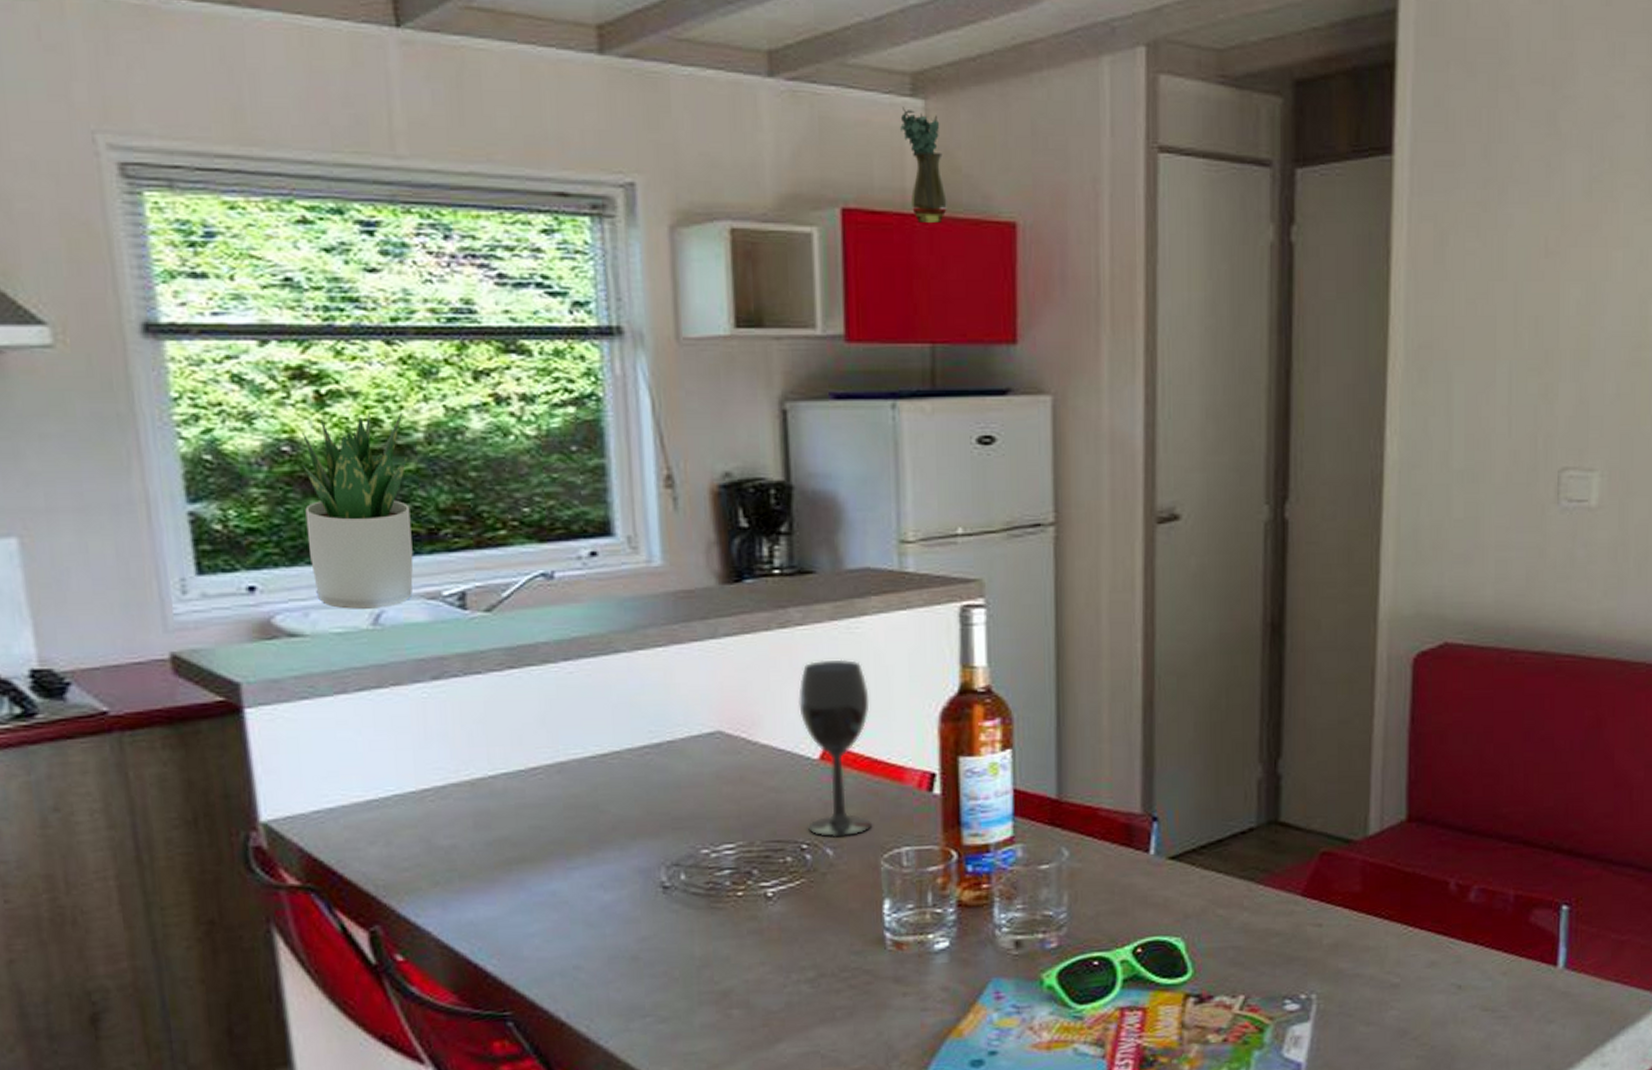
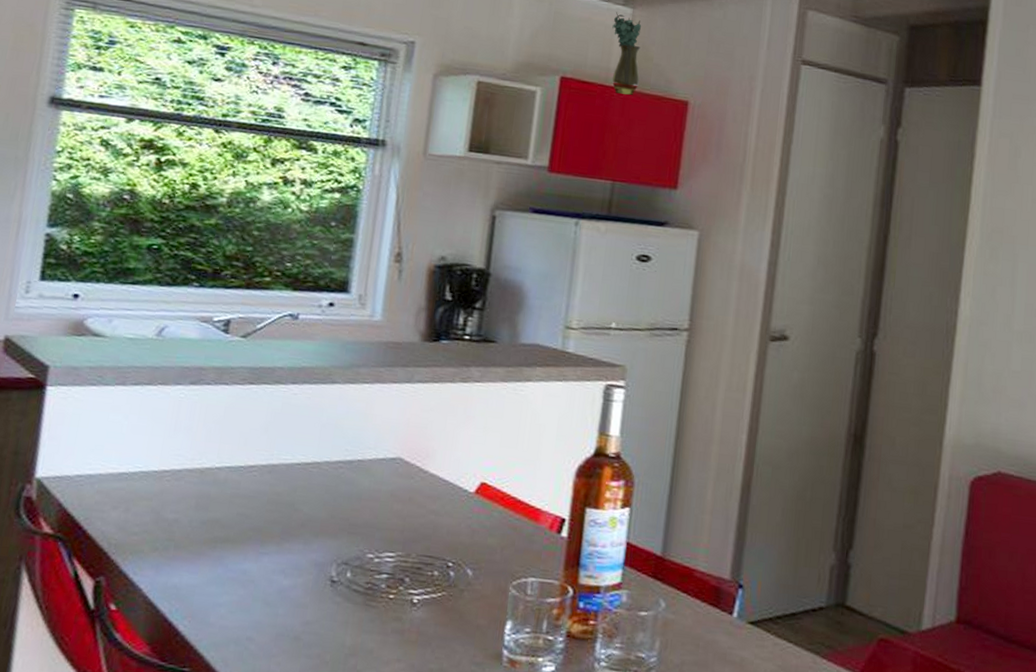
planter: present [302,411,414,609] -> none [121,178,216,324]
wine glass: present [798,659,873,838] -> none [456,412,523,562]

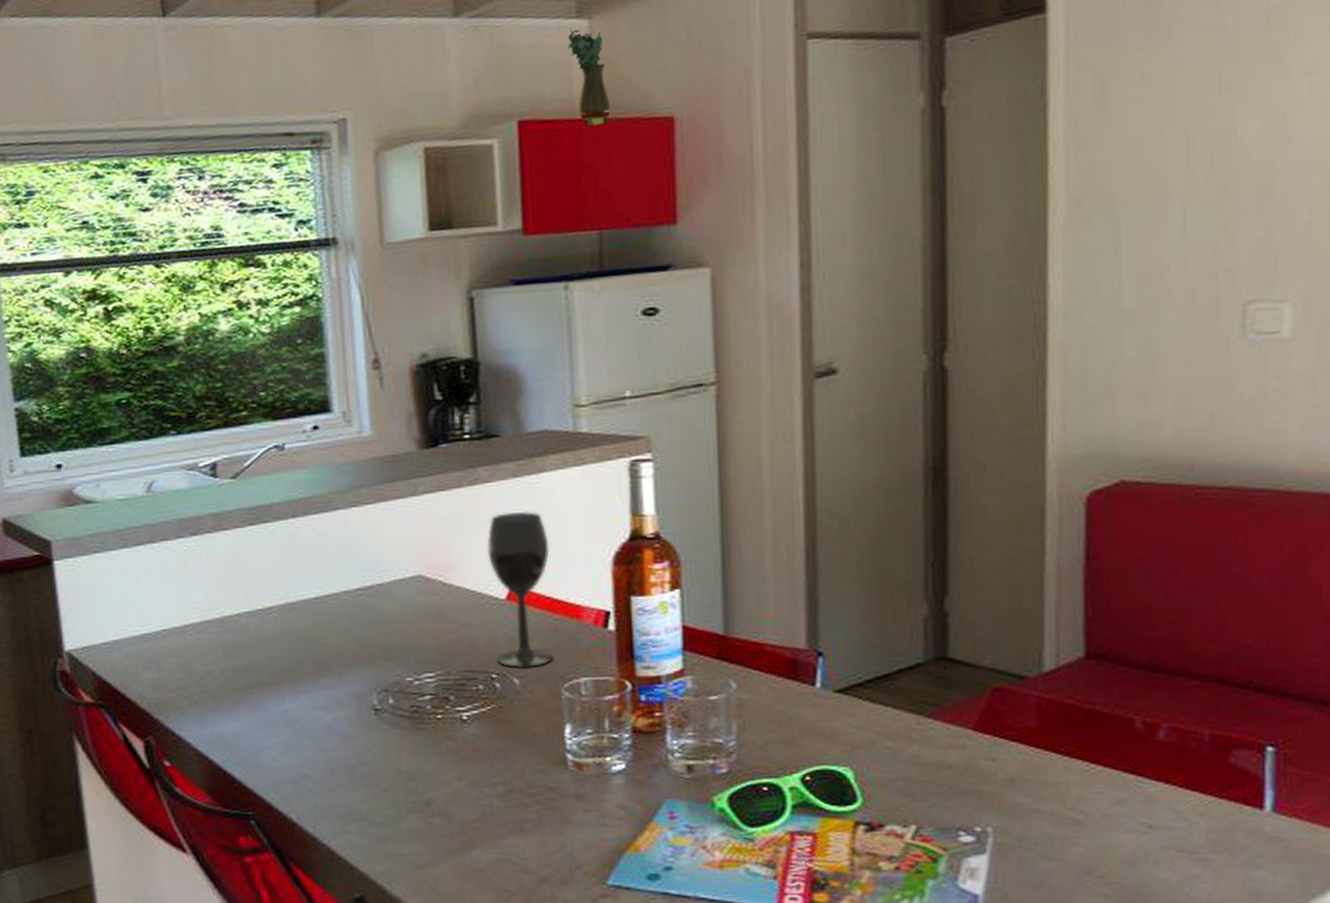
wine glass: none [456,412,523,562] -> present [487,511,554,668]

